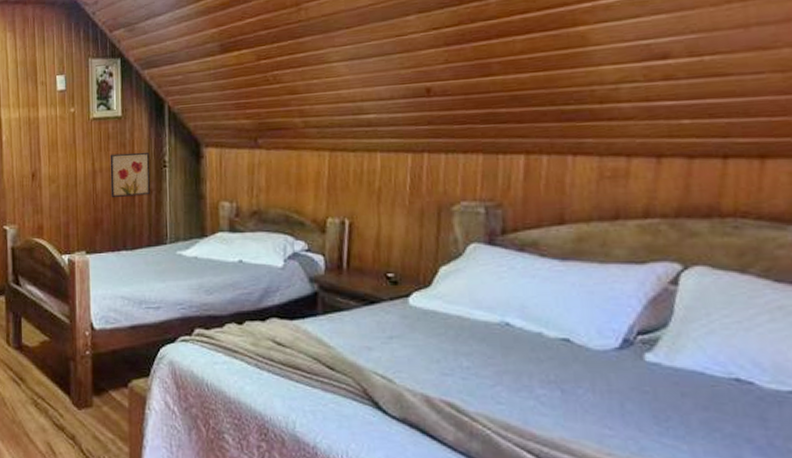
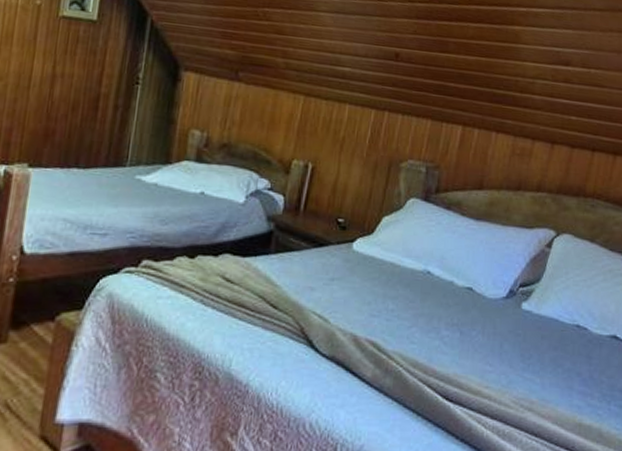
wall art: present [110,152,151,198] -> none [69,59,123,112]

